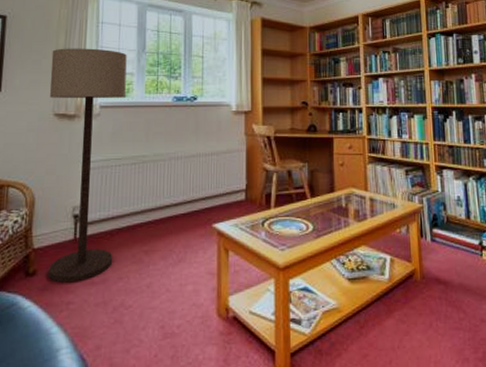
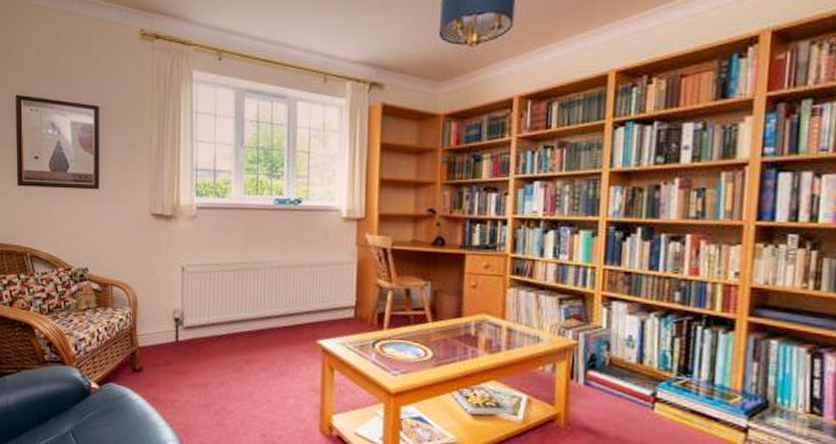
floor lamp: present [48,48,127,283] -> none [145,142,224,383]

